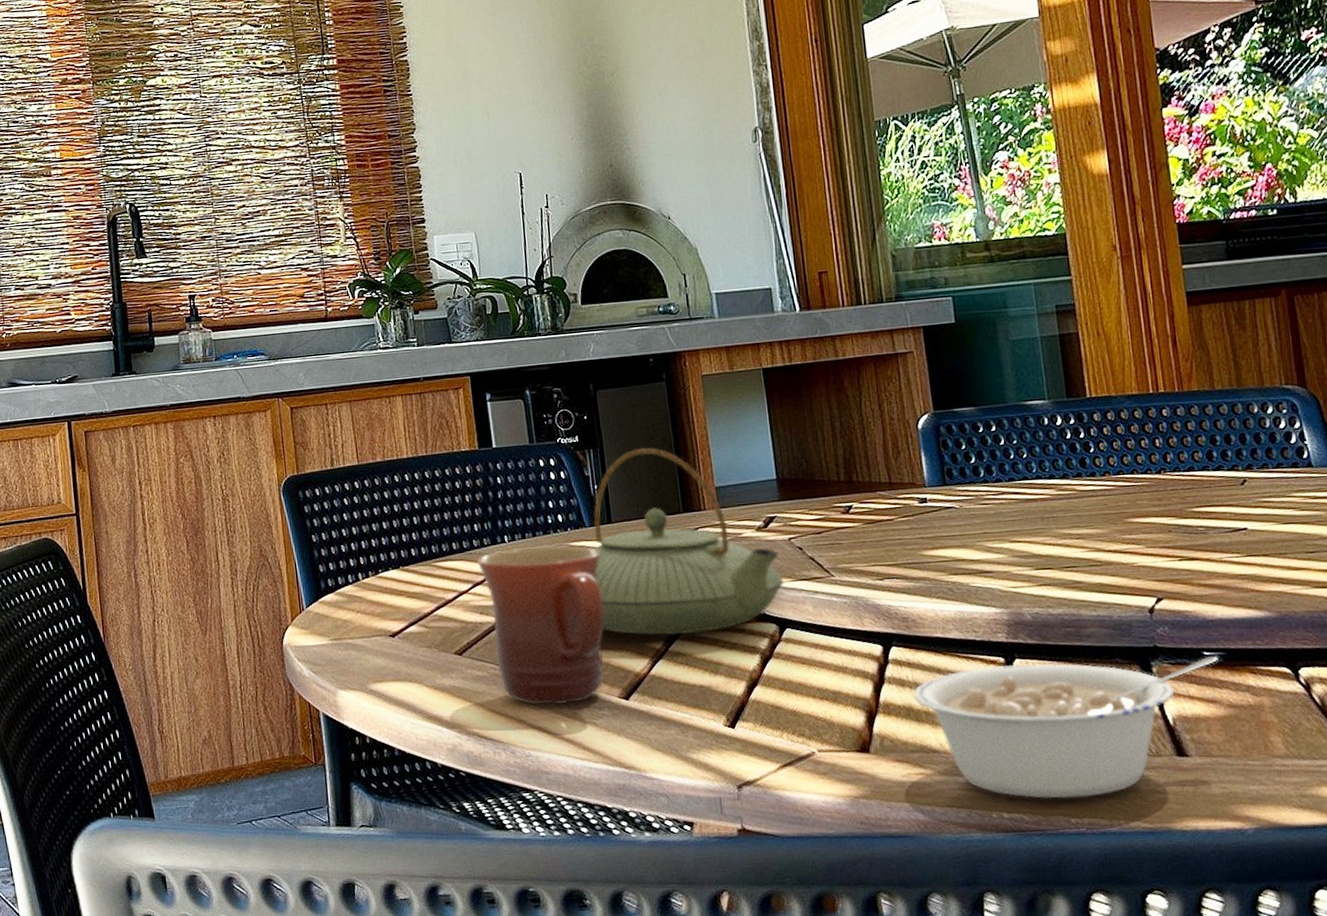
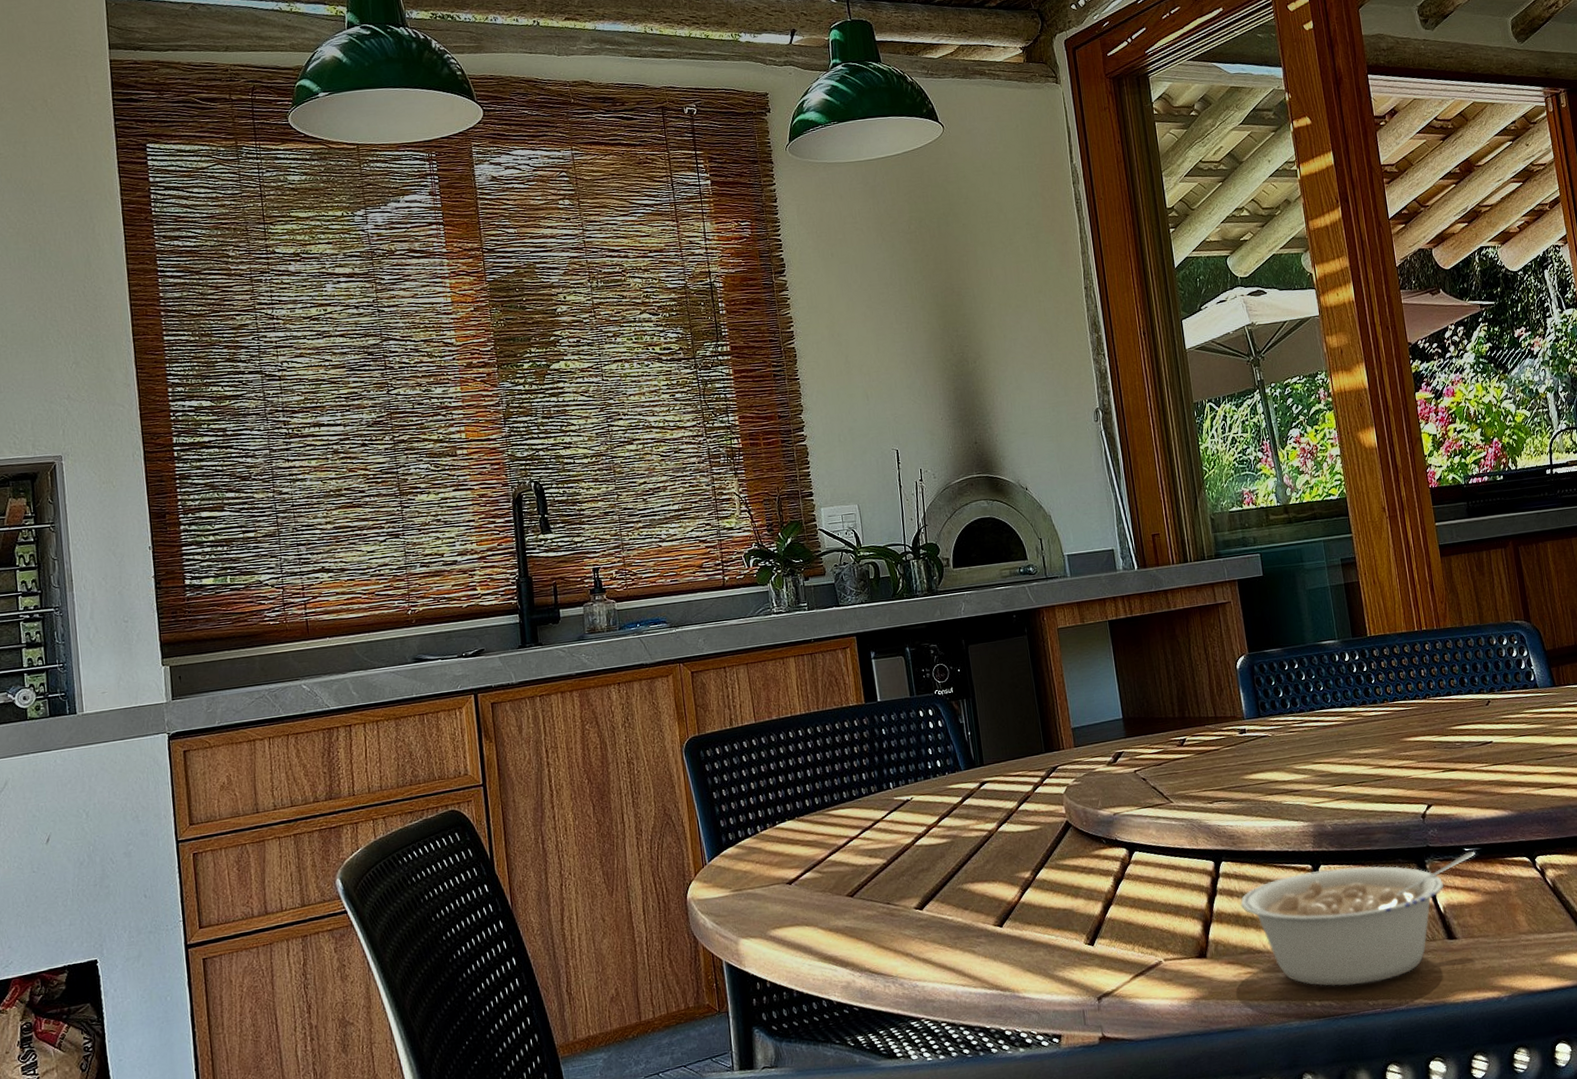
mug: present [478,545,604,706] -> none [866,788,980,939]
teapot: present [592,448,783,636] -> none [967,695,1131,867]

